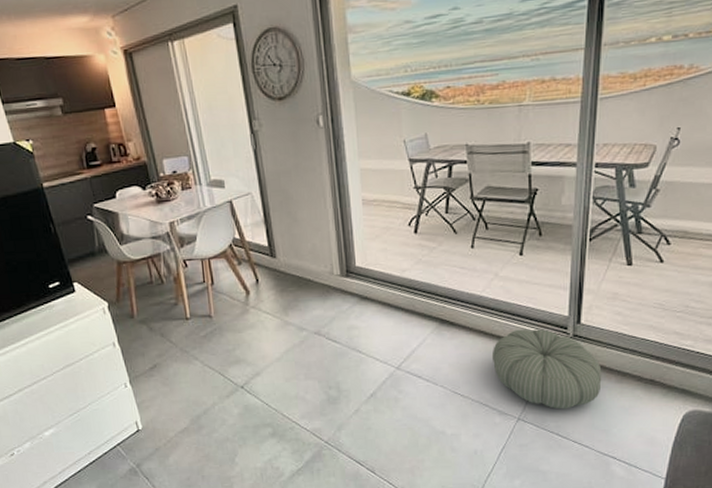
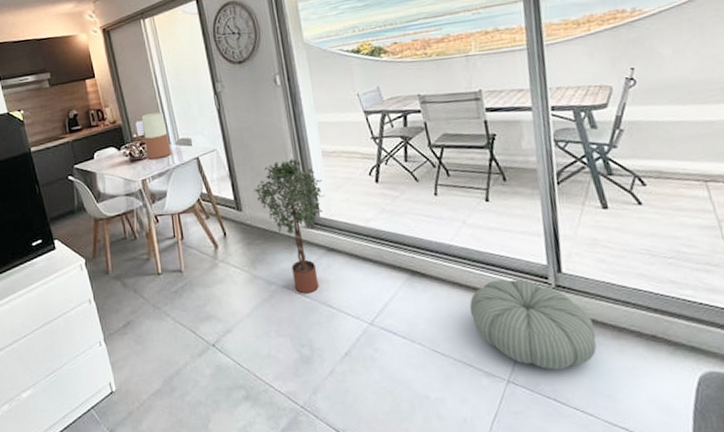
vase: none [168,150,202,202] -> present [141,112,171,160]
potted tree: none [289,206,362,340] -> present [254,158,324,294]

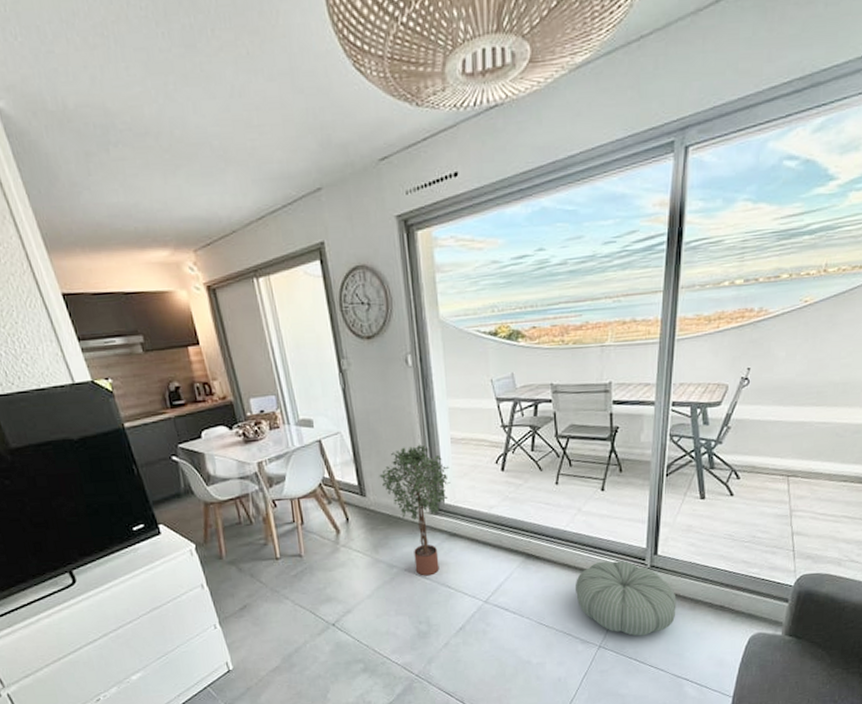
vase: present [141,112,171,160] -> none [255,389,291,442]

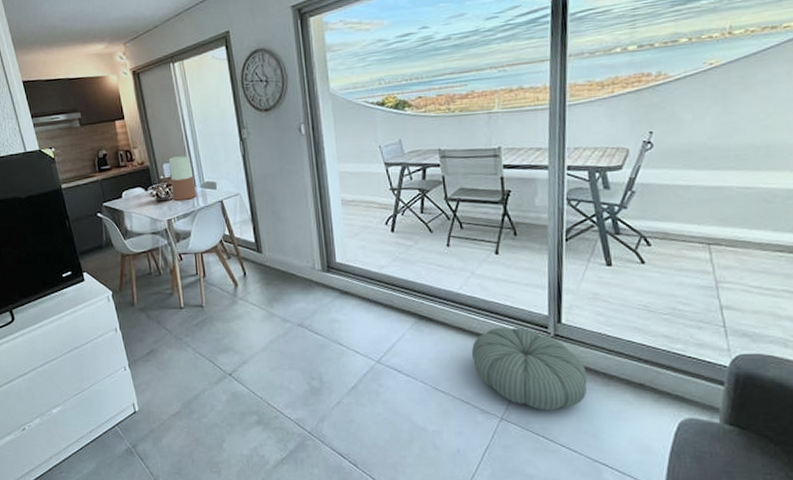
vase: none [255,389,291,442] -> present [168,156,196,201]
potted tree: present [379,444,450,576] -> none [274,205,341,332]

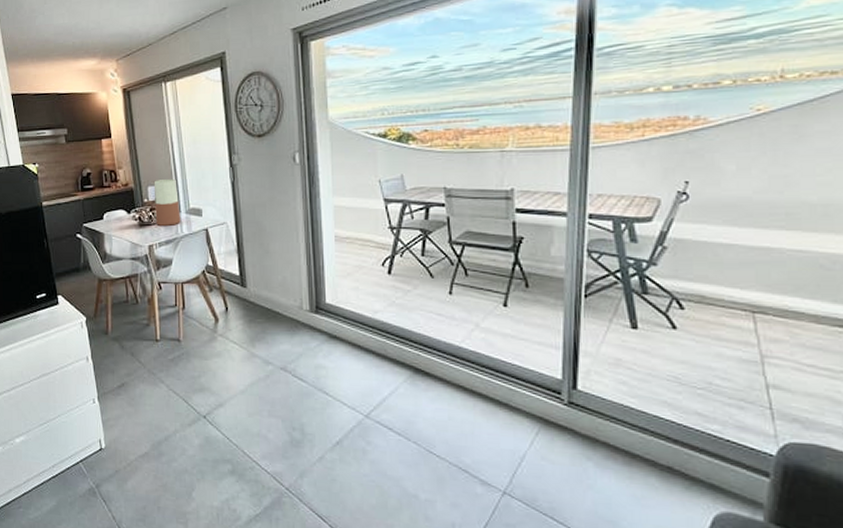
pouf: present [471,327,587,411] -> none [472,388,605,489]

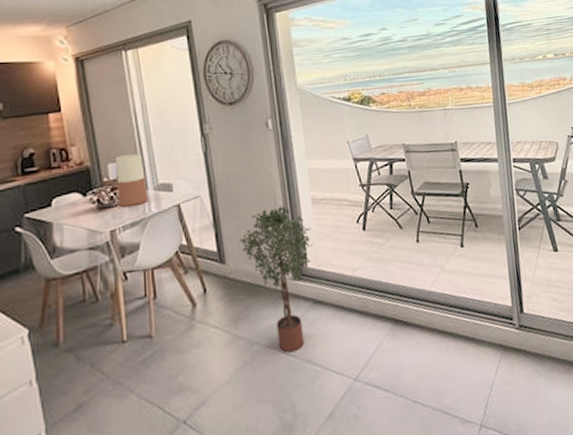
potted tree: none [261,240,333,378] -> present [239,206,313,353]

